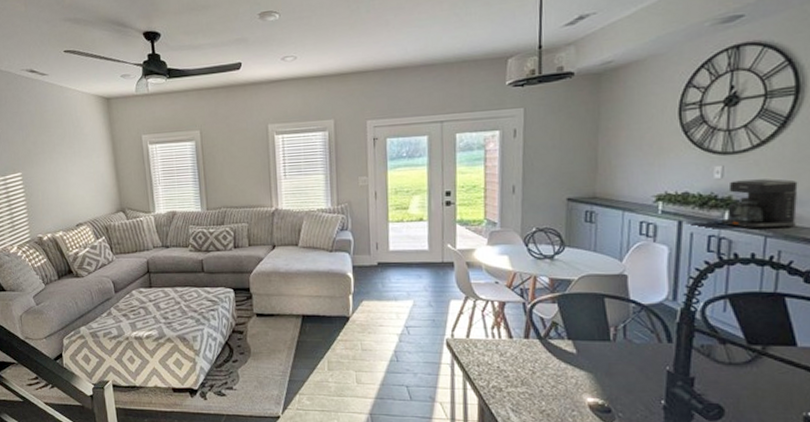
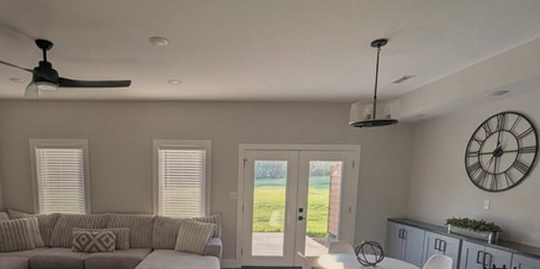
coffee maker: present [721,178,798,229] -> none [486,211,533,247]

